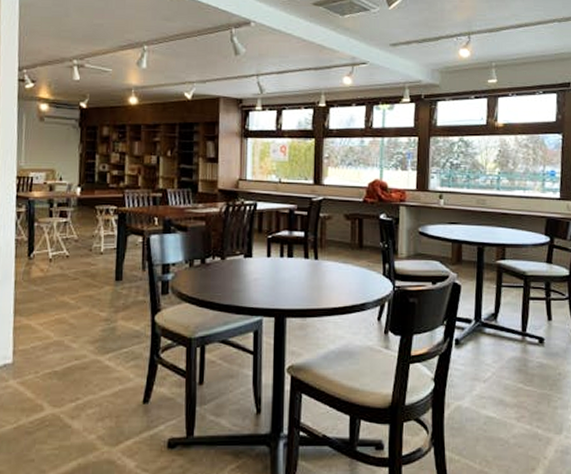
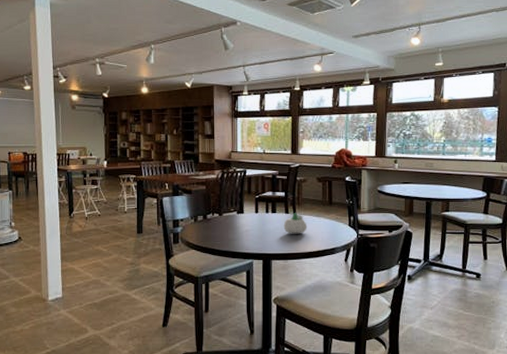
succulent planter: none [302,258,332,285] -> present [283,213,308,234]

